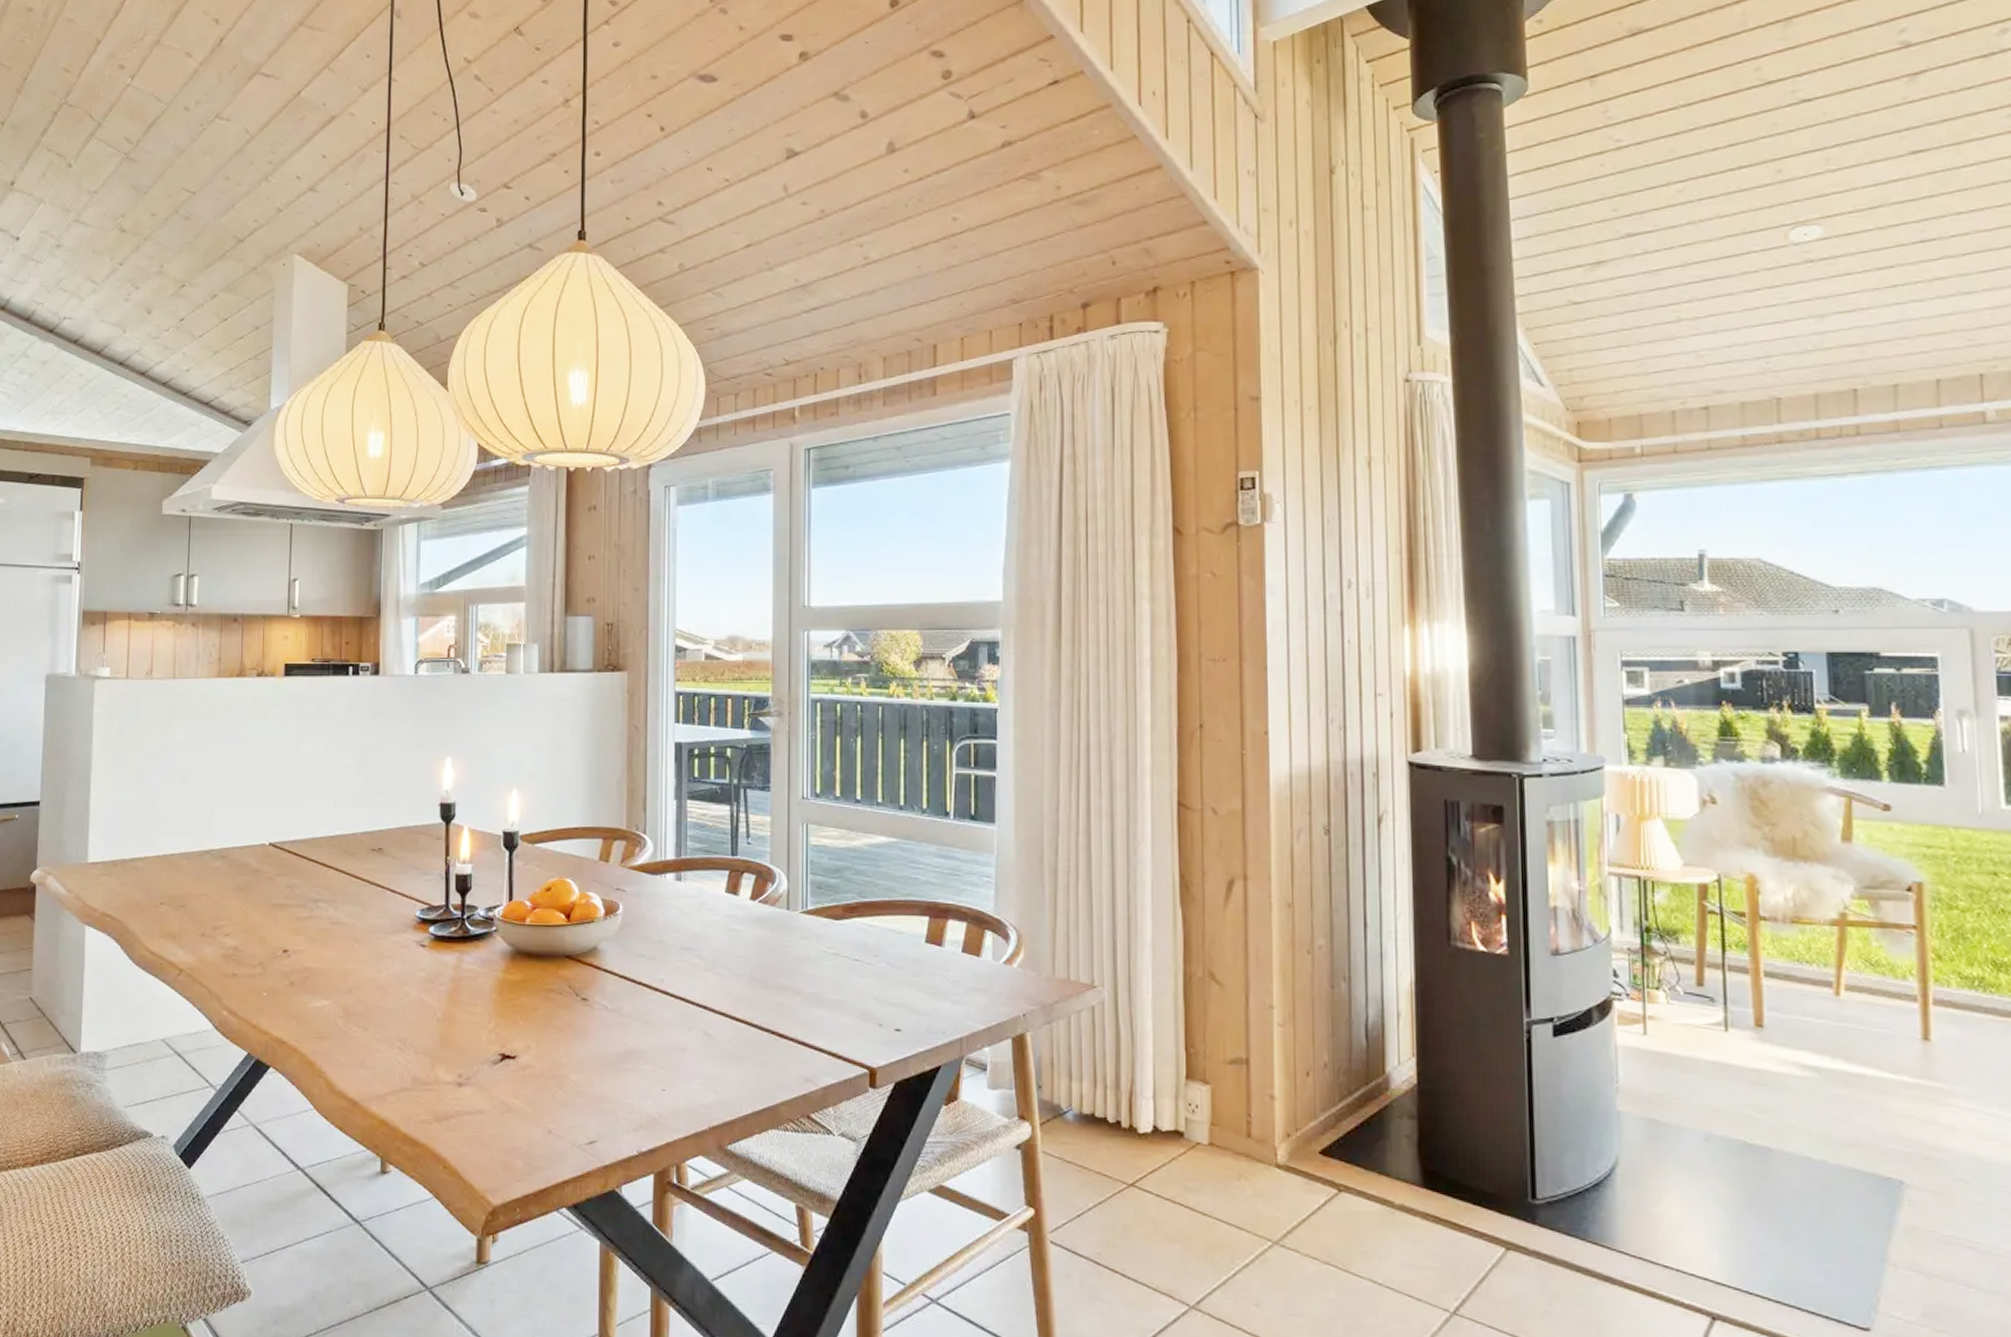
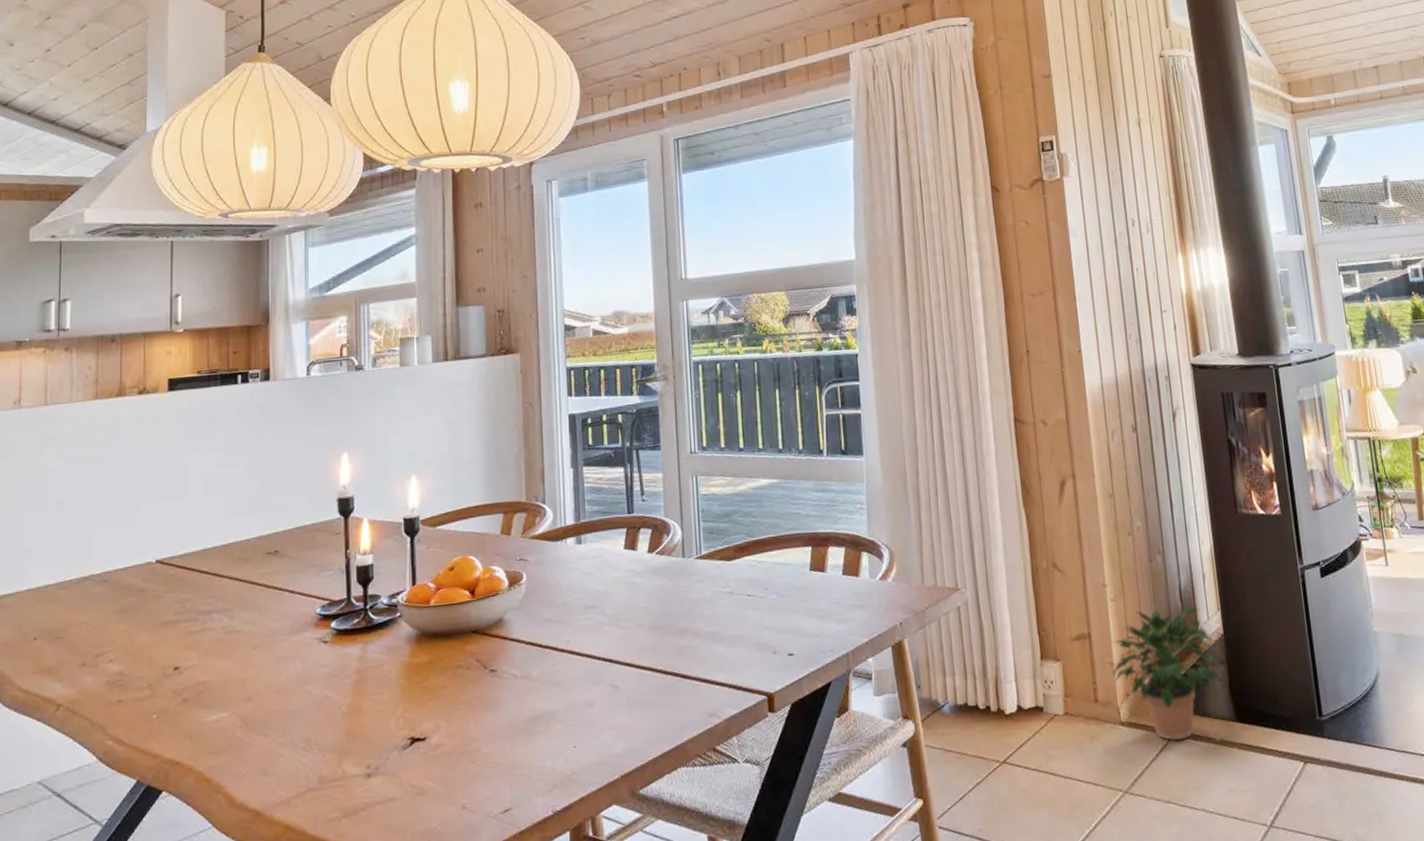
potted plant: none [1273,1040,1413,1196] -> present [1112,607,1224,740]

